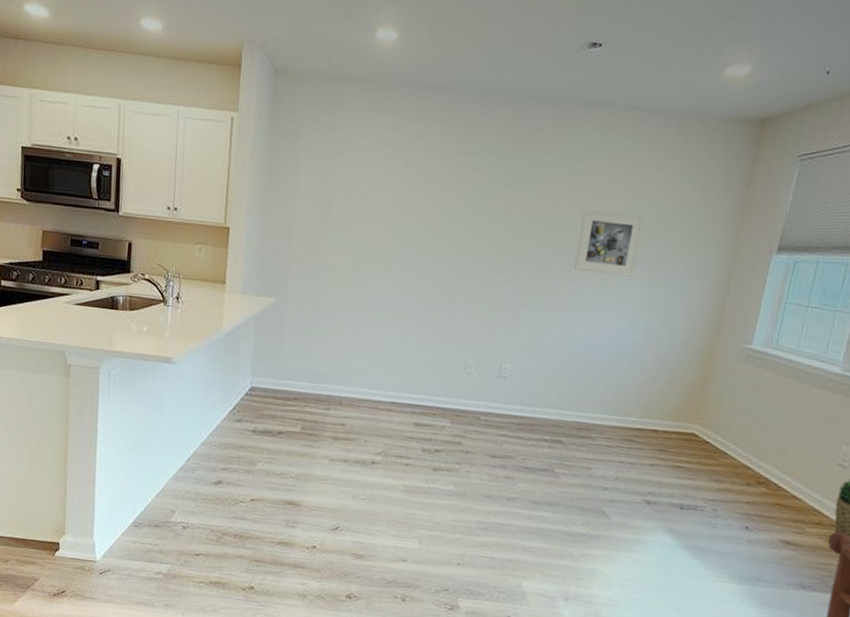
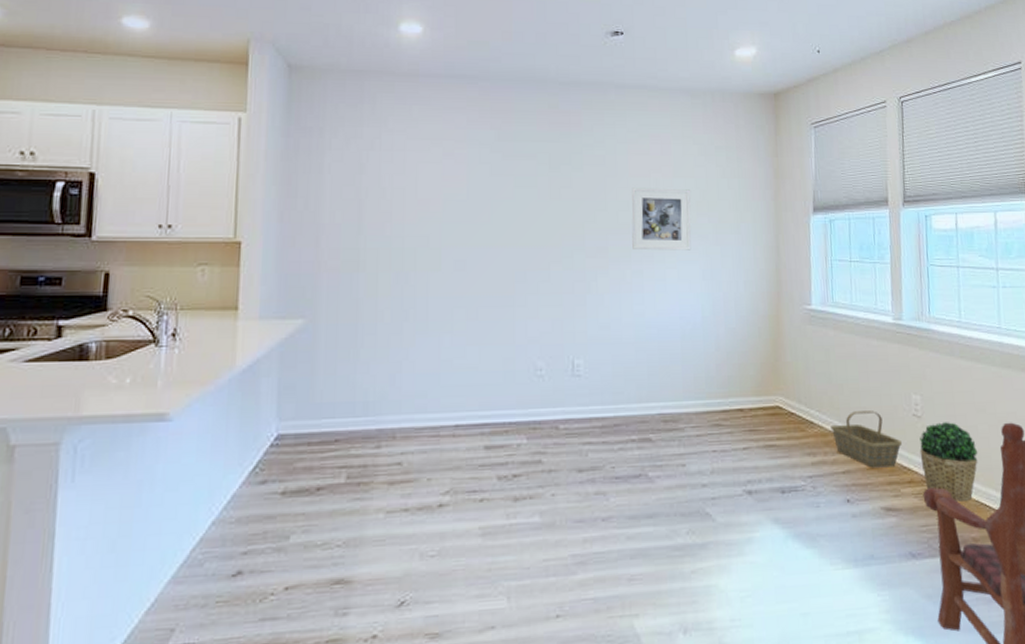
basket: none [744,450,819,508] -> present [830,410,902,468]

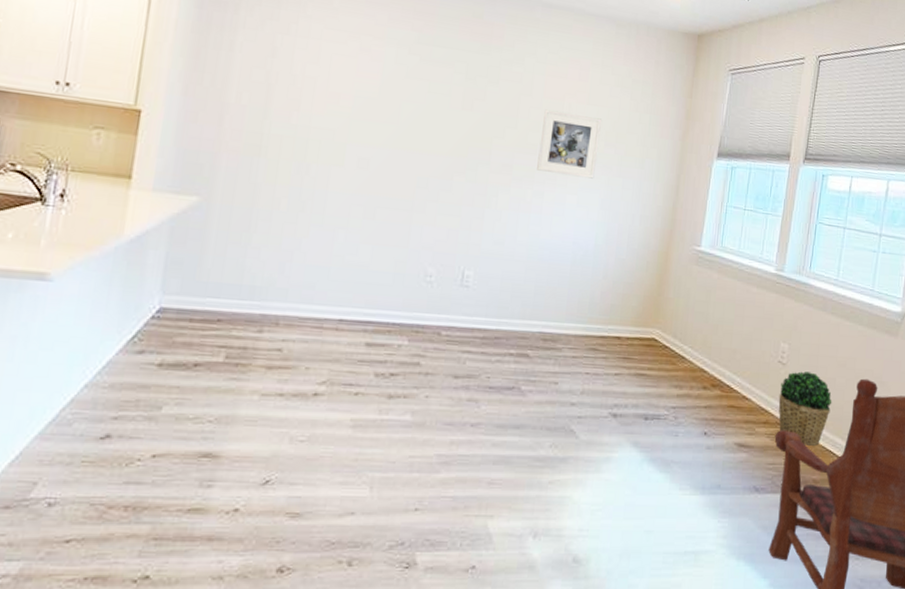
basket: present [830,410,902,468] -> none [700,352,764,407]

